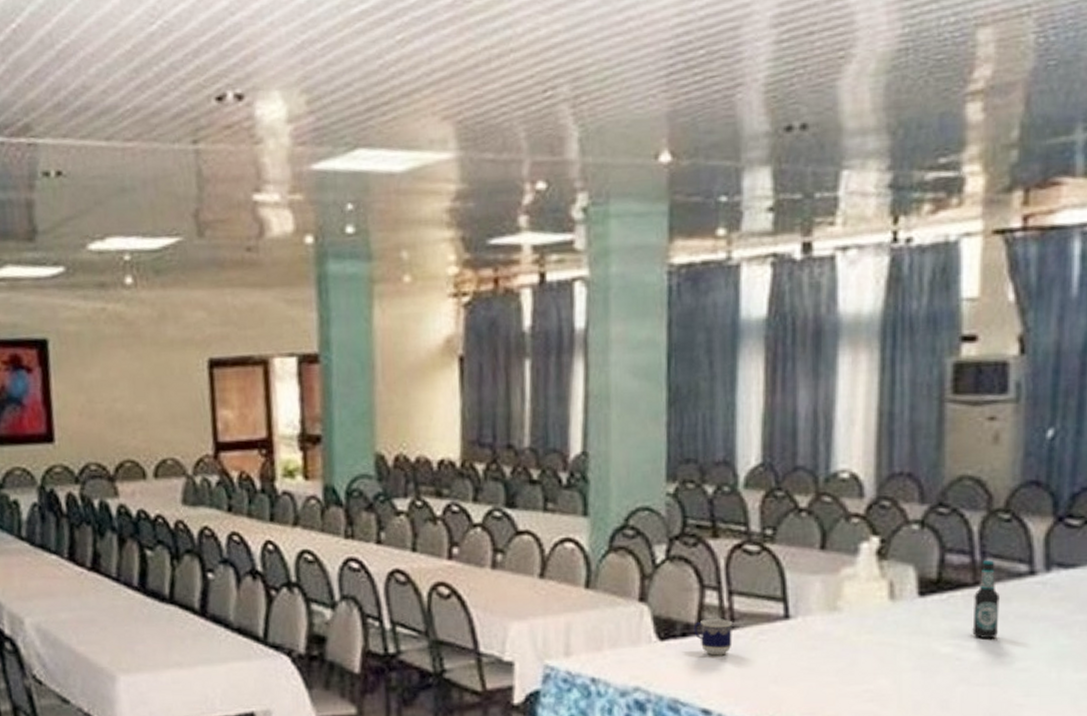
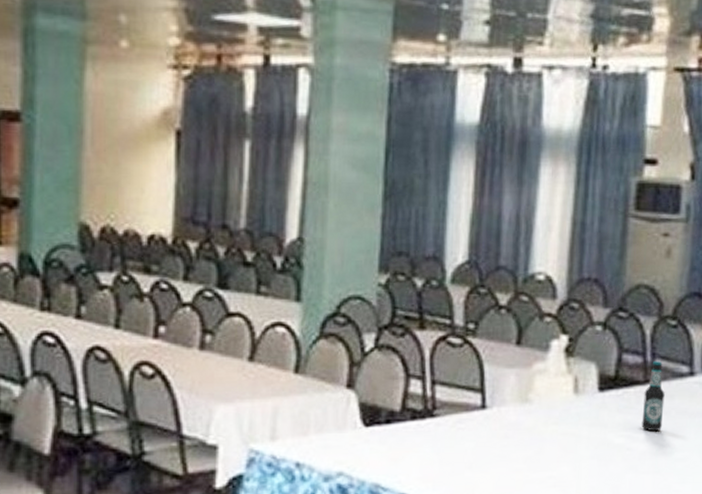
cup: present [693,619,733,656] -> none [397,407,435,443]

